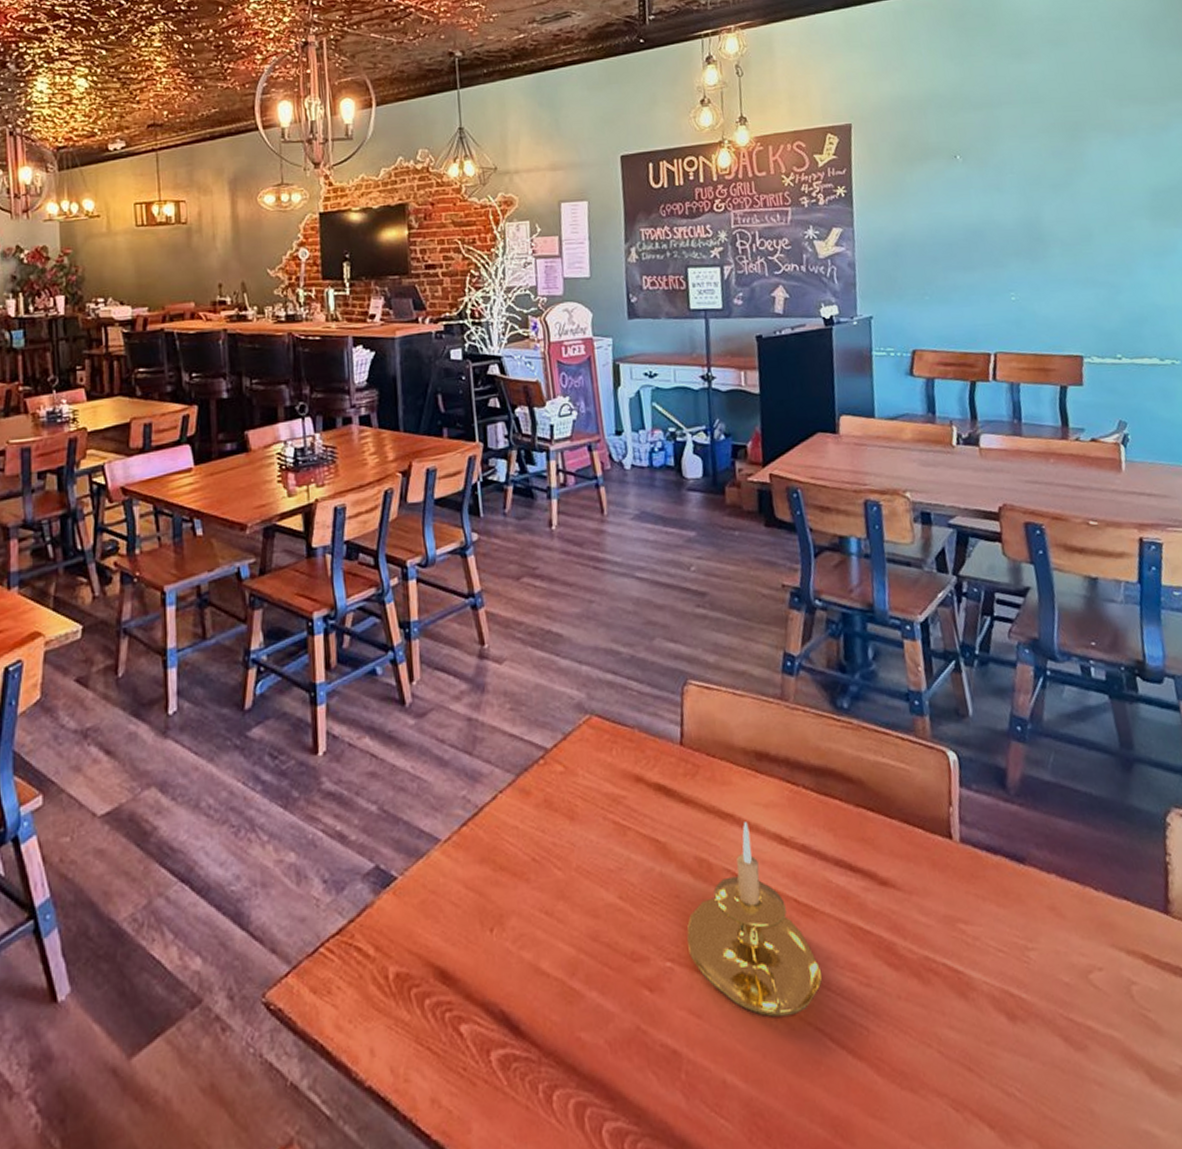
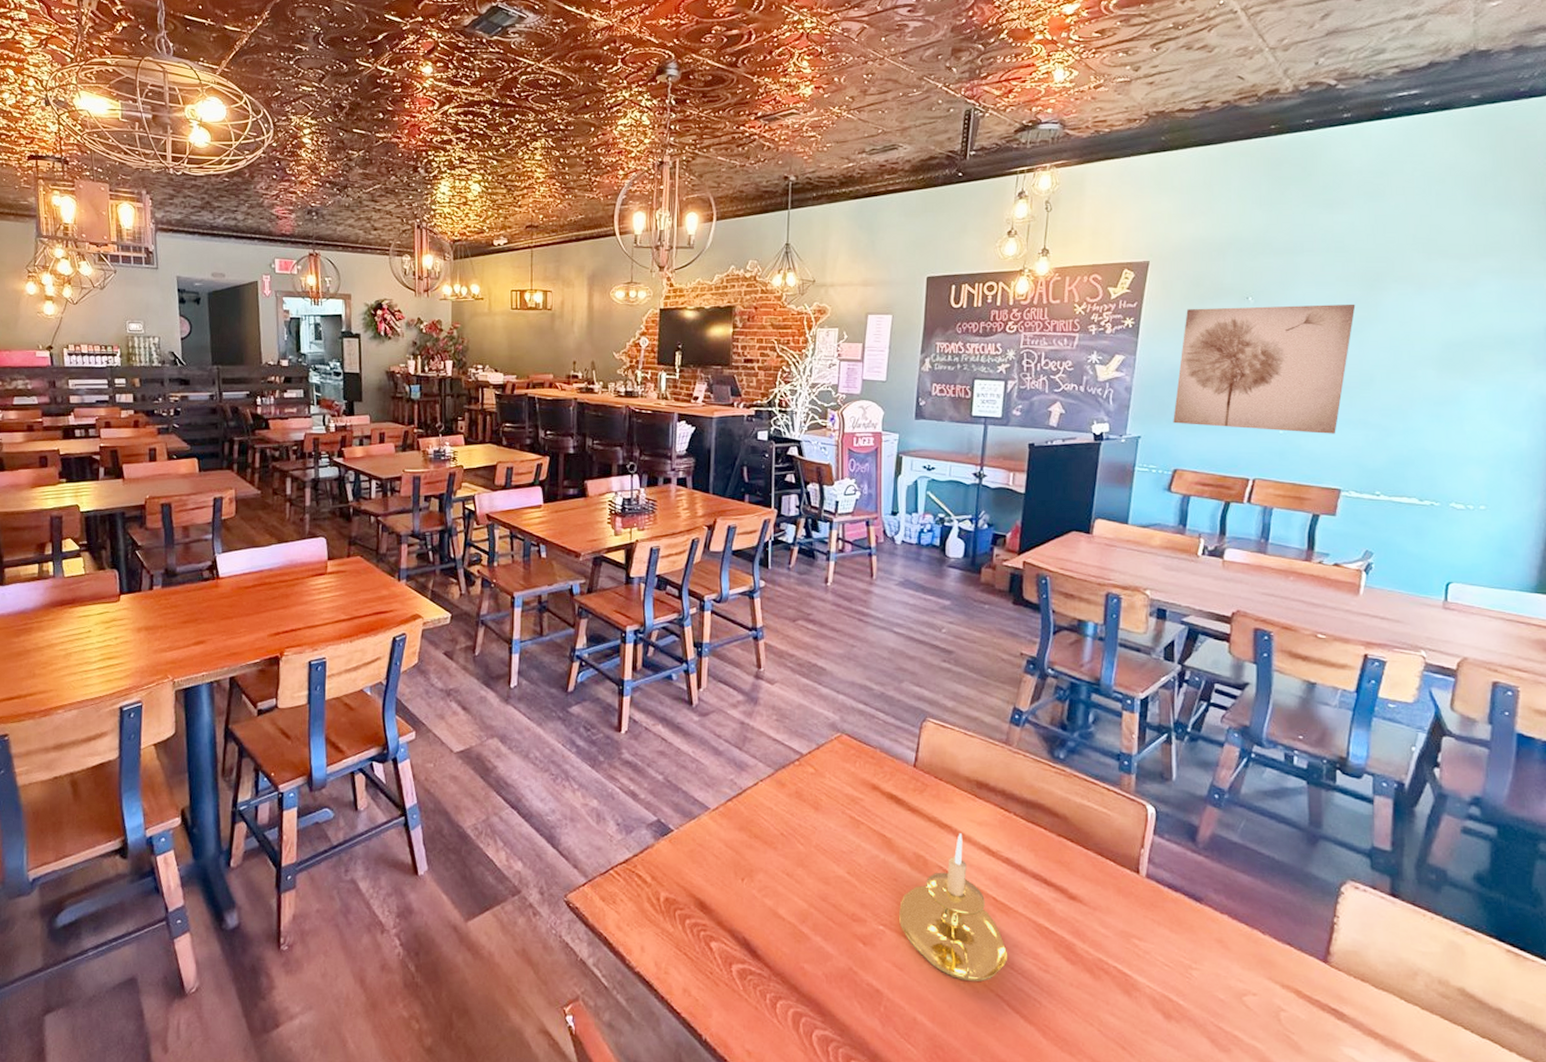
wall art: none [897,155,1067,299] -> present [1173,304,1356,434]

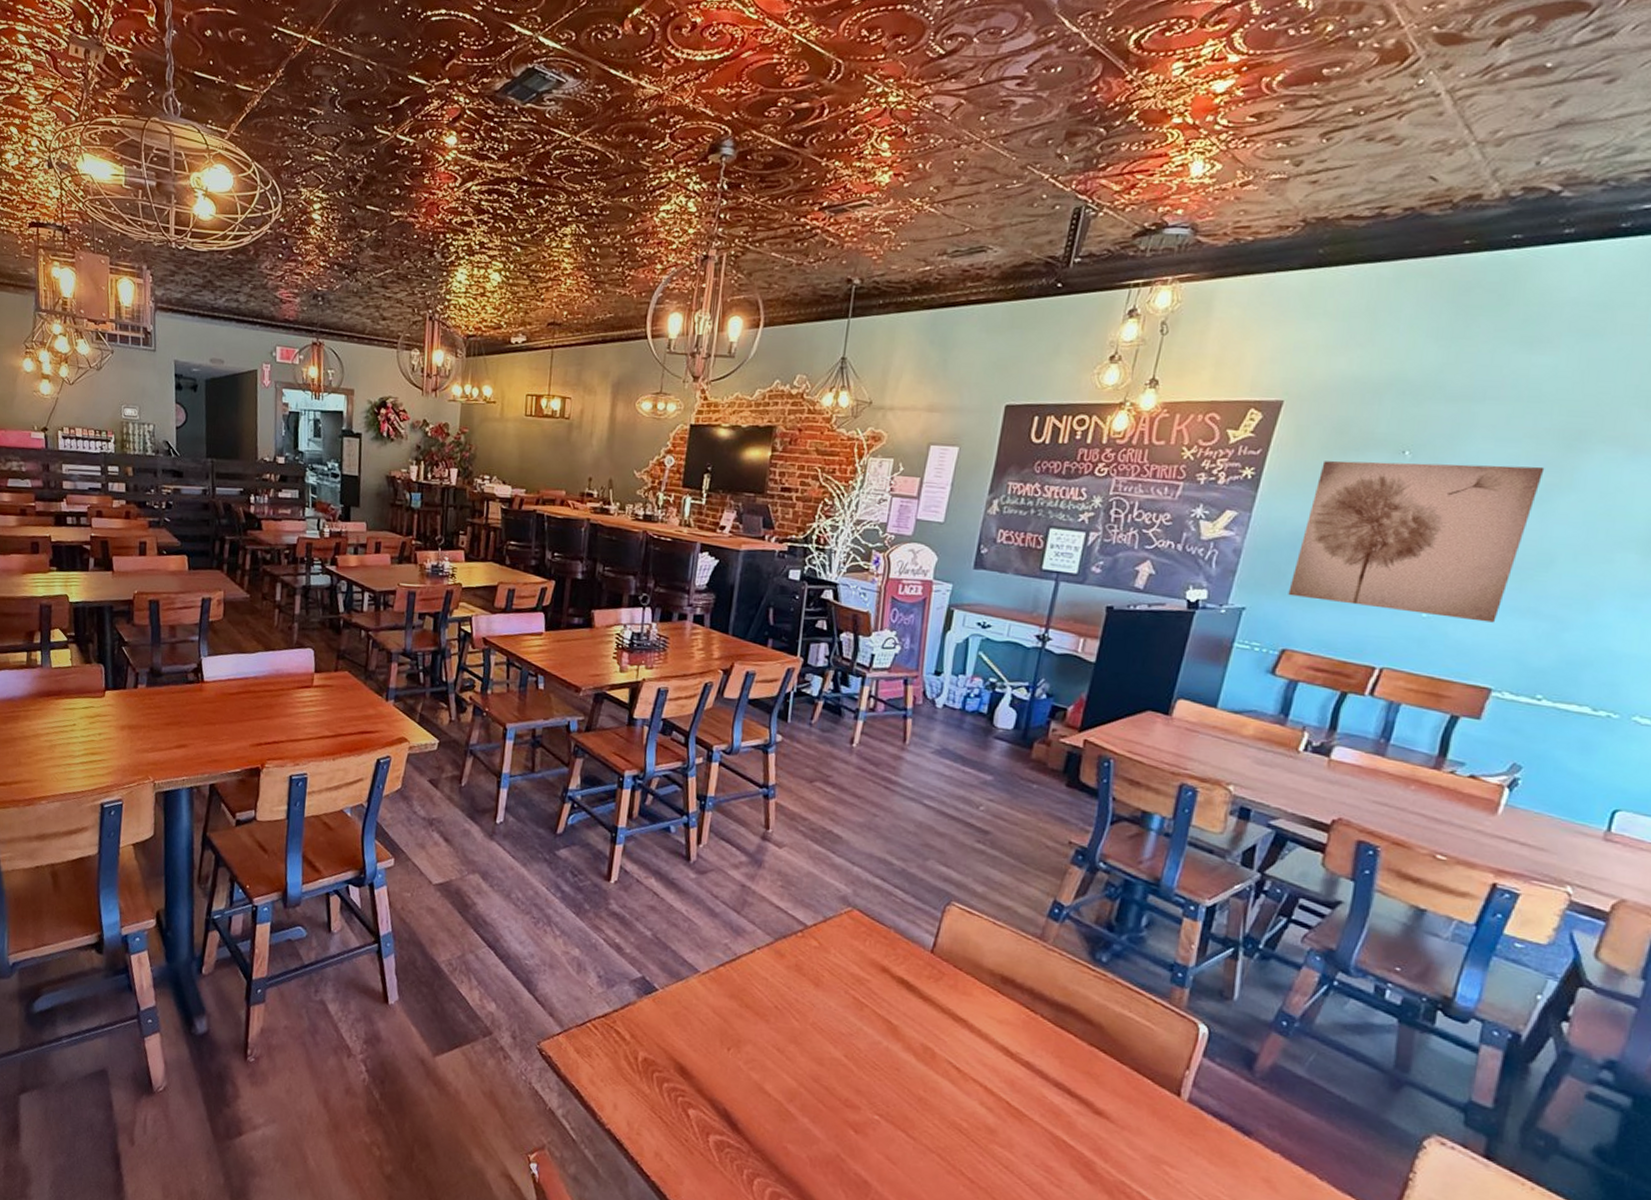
candle holder: present [899,833,1008,982] -> none [897,1029,1017,1188]

